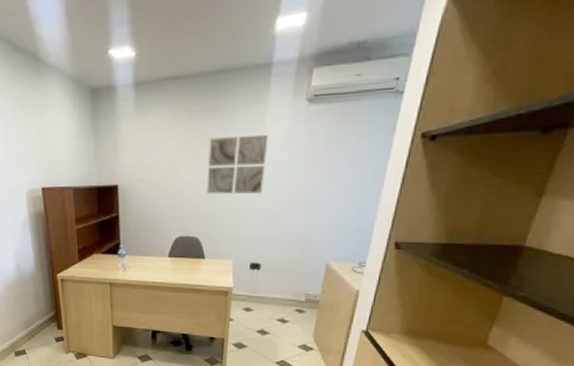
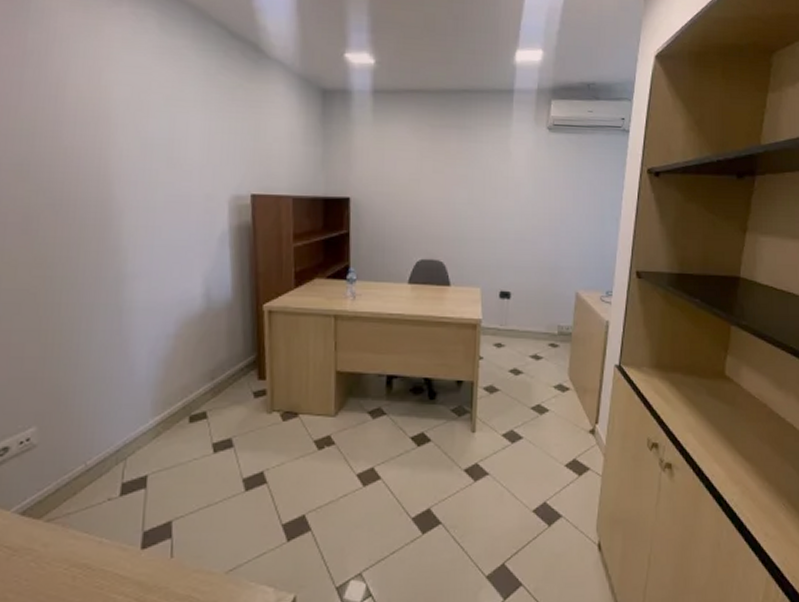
wall art: present [206,135,269,195] -> none [451,155,513,217]

